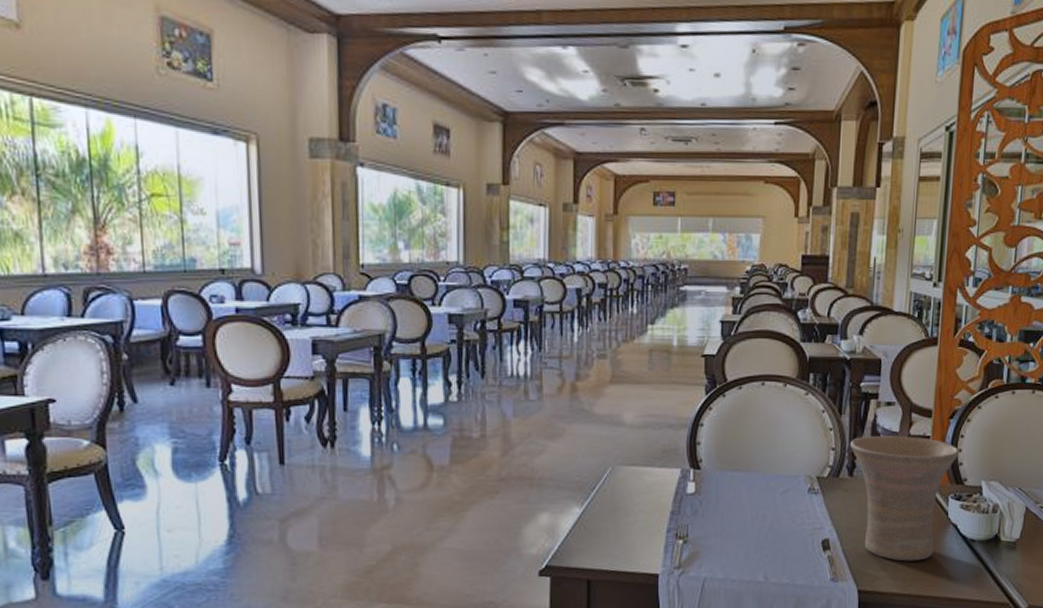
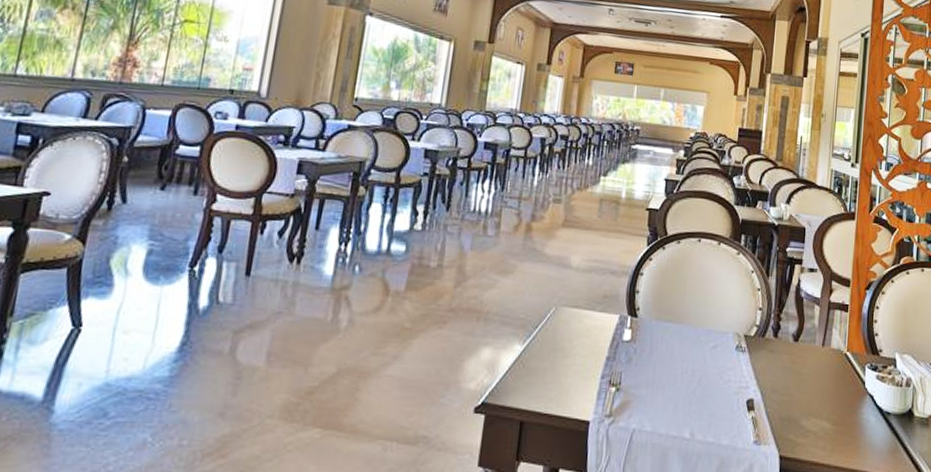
vase: present [850,435,960,562] -> none [776,299,876,430]

